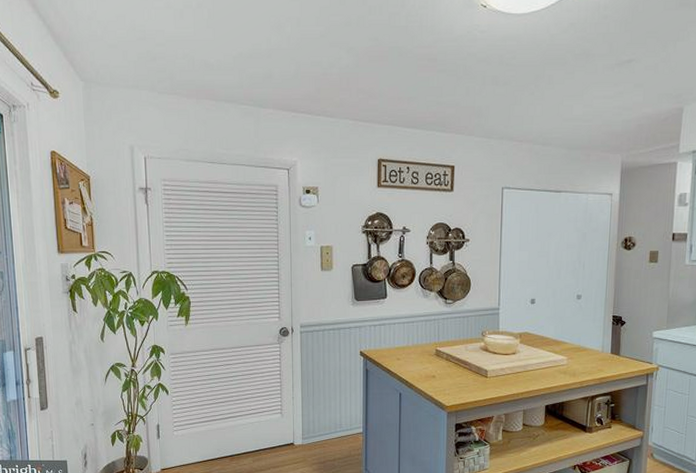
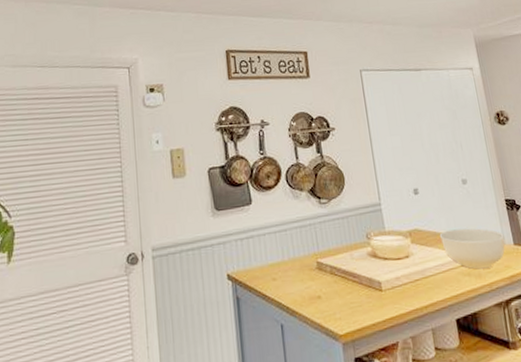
bowl: none [546,336,604,370] -> present [439,228,505,270]

